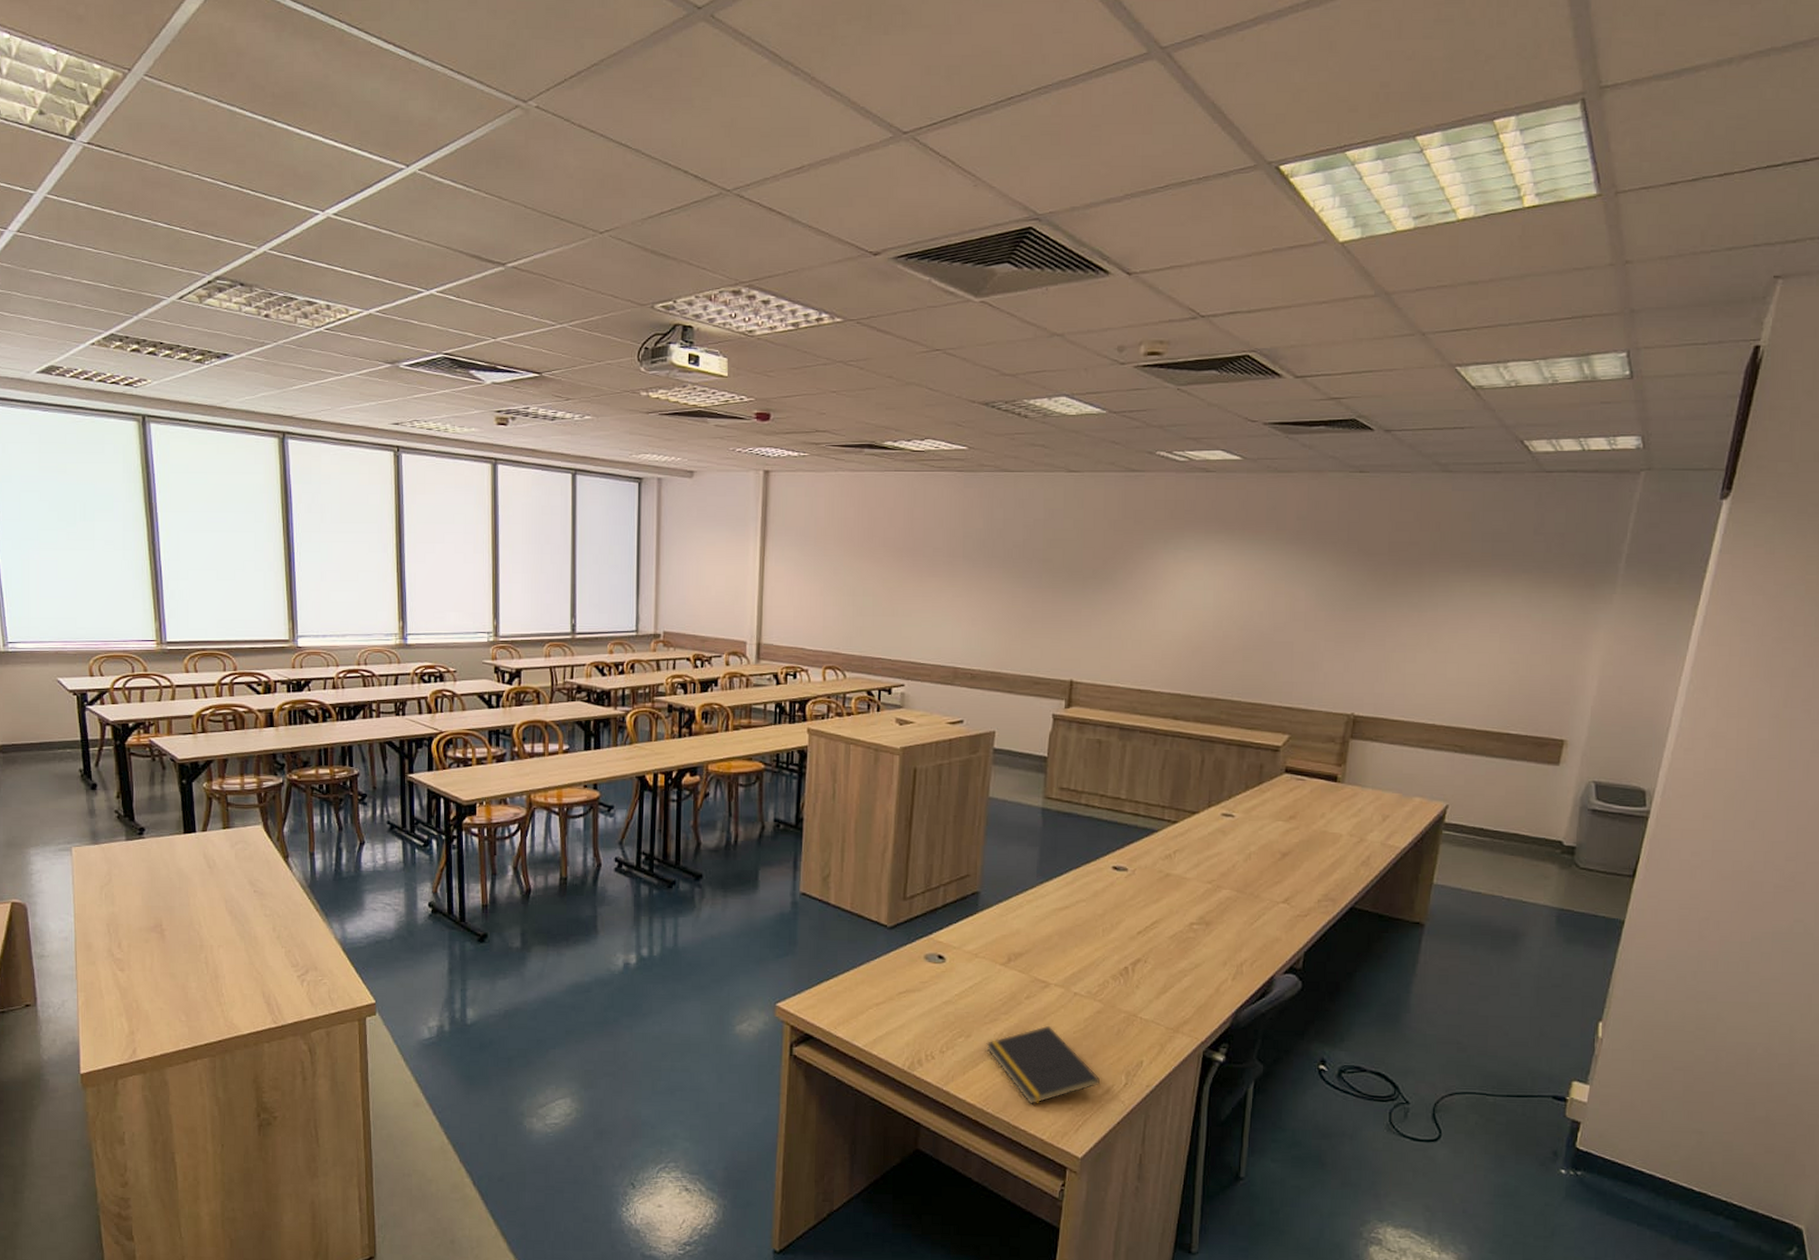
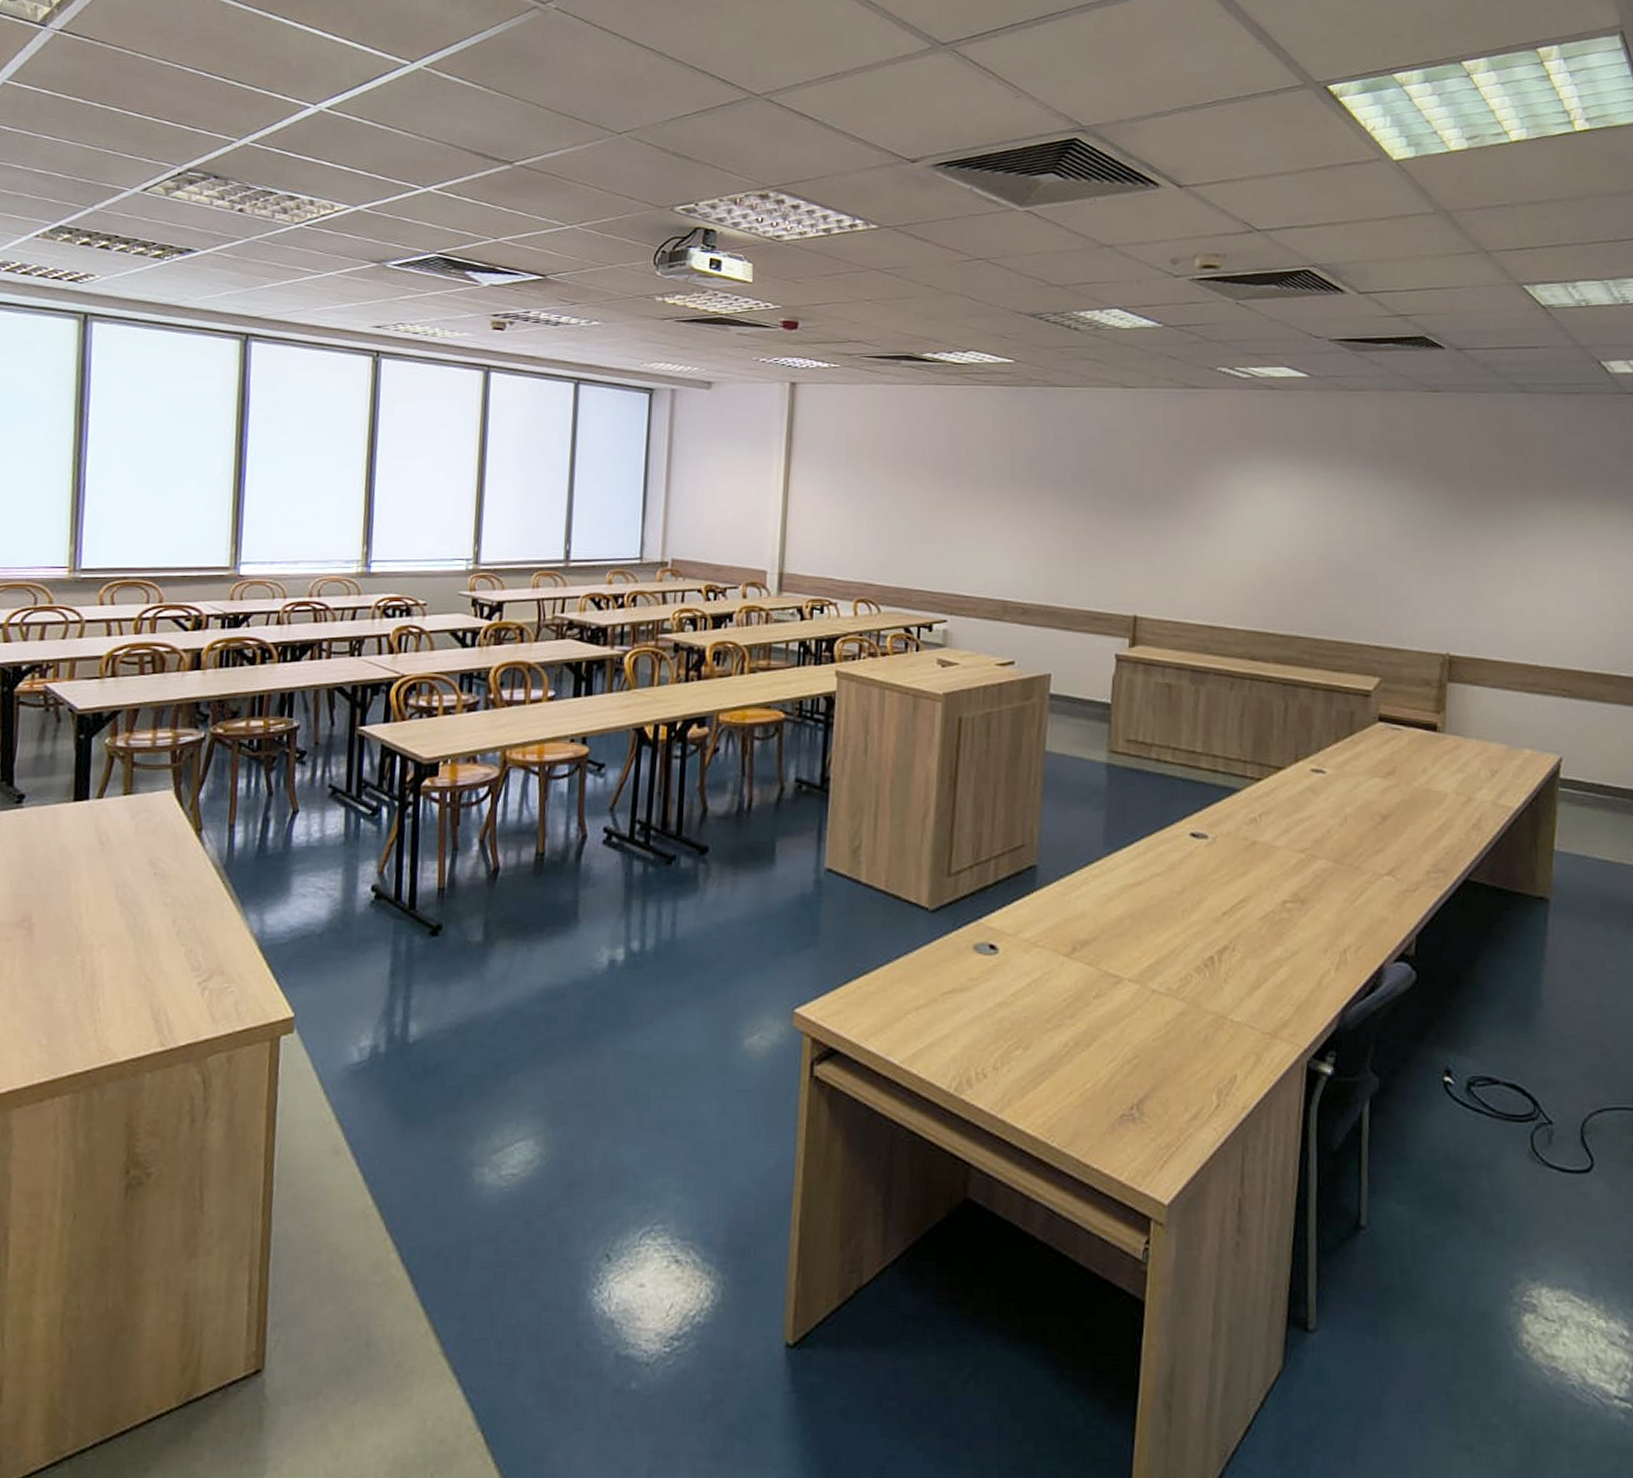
notepad: present [986,1025,1100,1105] -> none [1049,1031,1186,1136]

